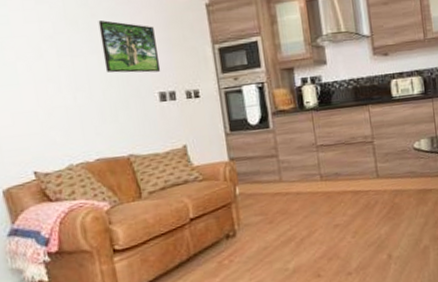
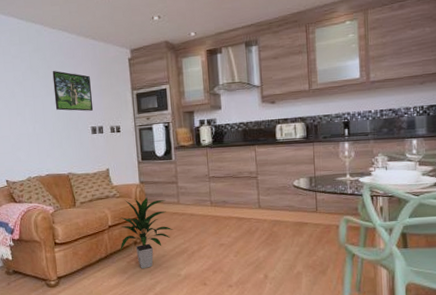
indoor plant: none [205,176,276,269] -> present [120,197,173,269]

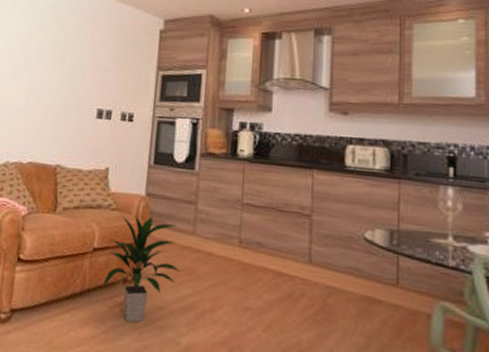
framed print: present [52,71,94,111] -> none [58,33,108,89]

